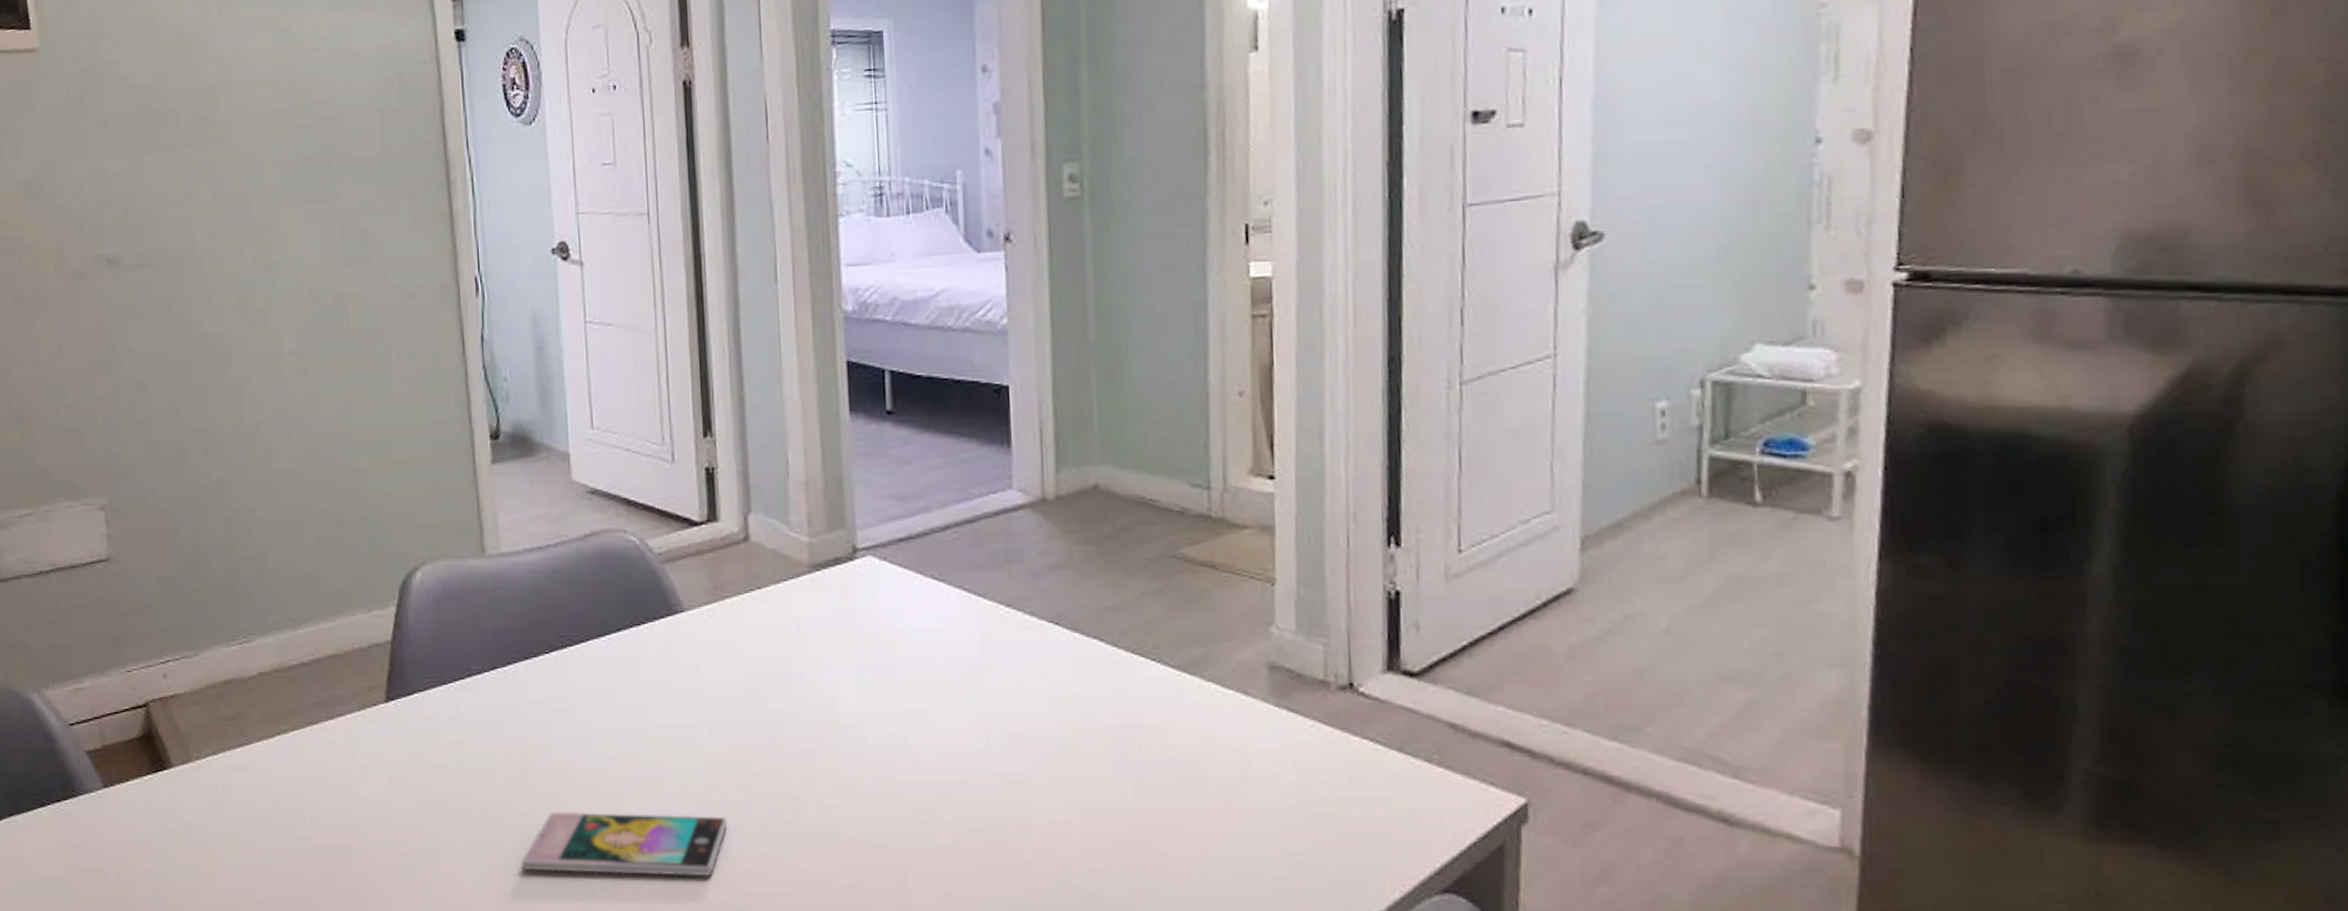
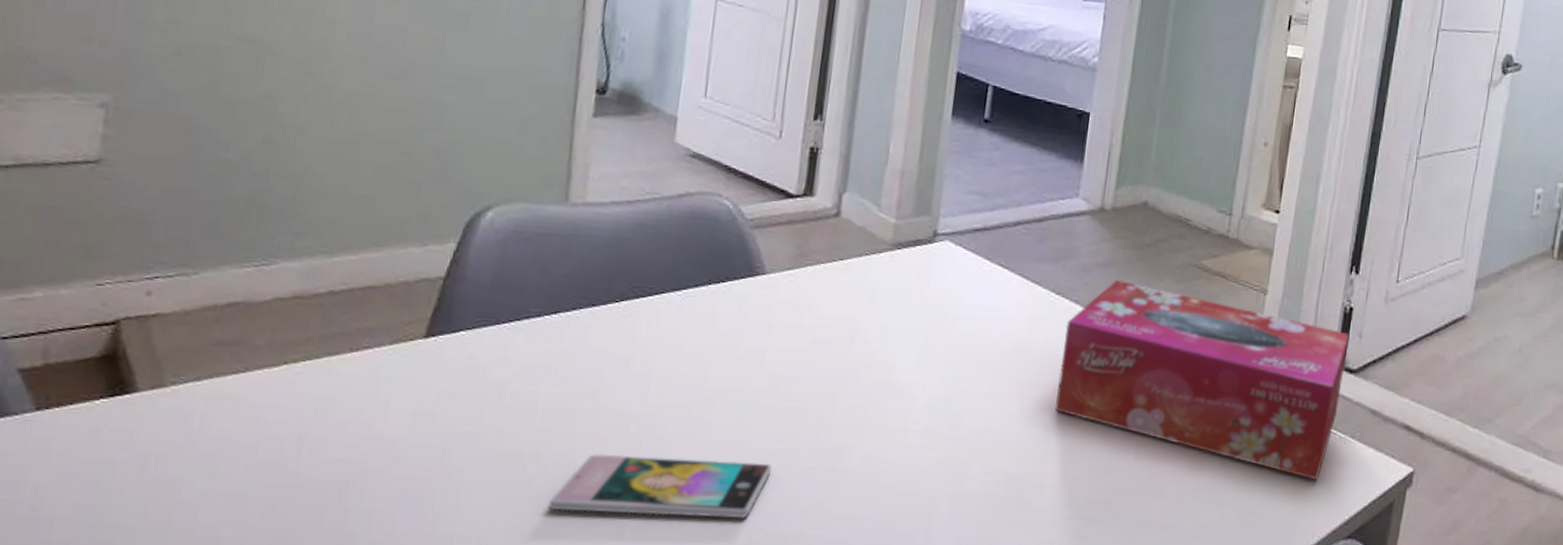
tissue box: none [1023,582,1402,819] -> present [1055,279,1350,481]

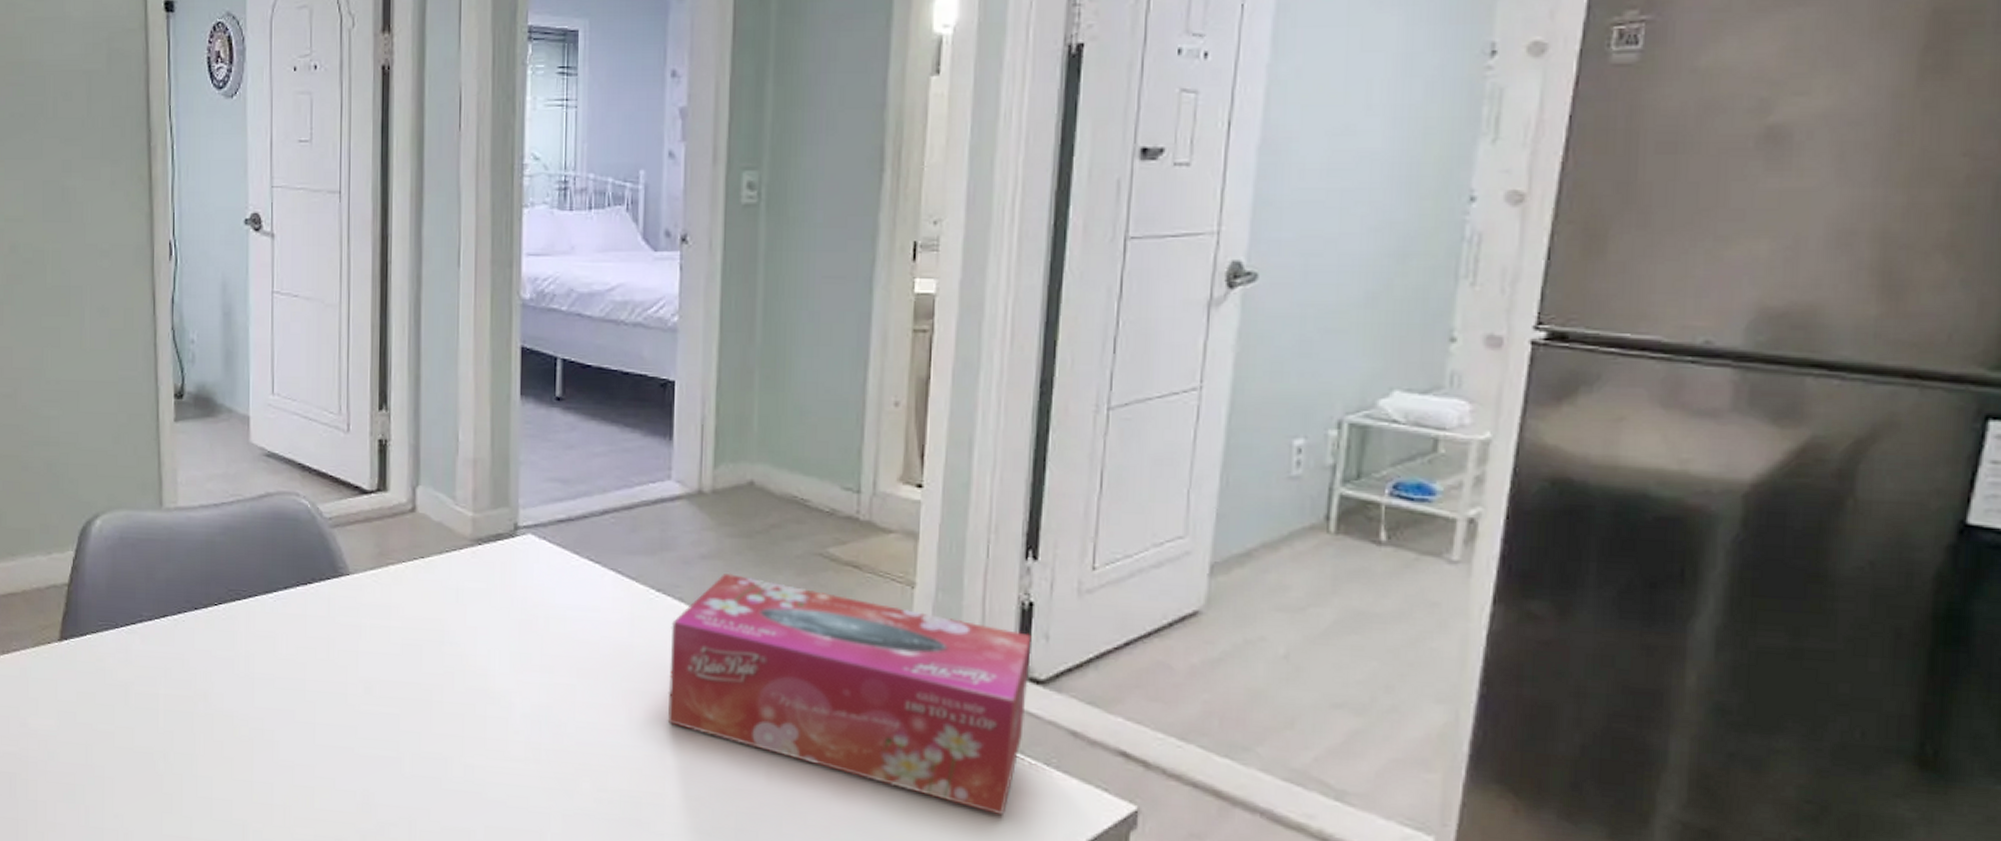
smartphone: present [548,453,772,518] -> none [179,754,376,826]

